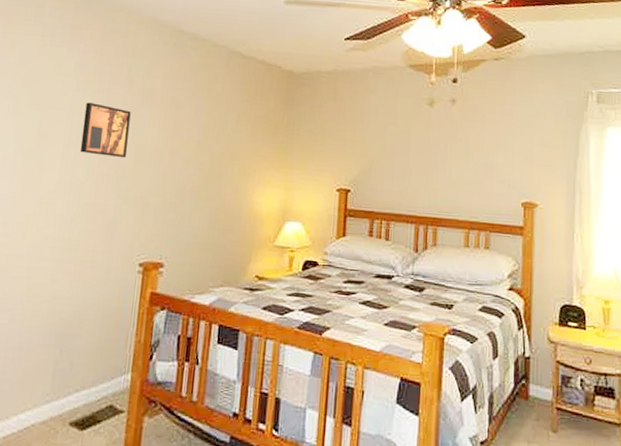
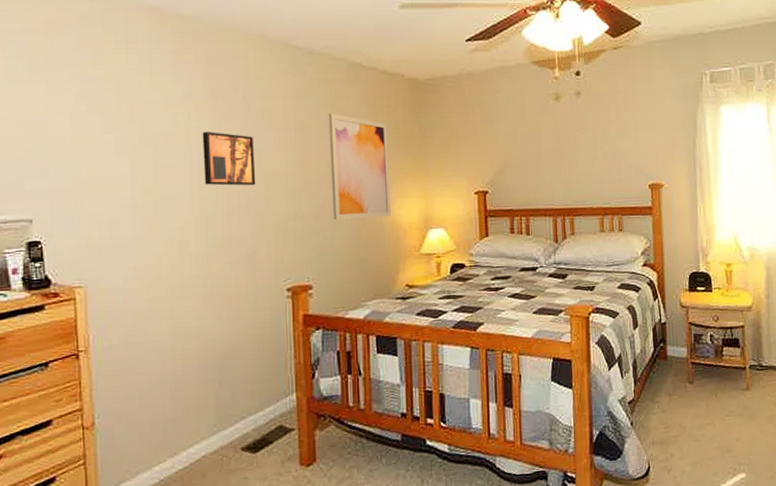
wall art: none [194,97,258,203] -> present [328,114,390,220]

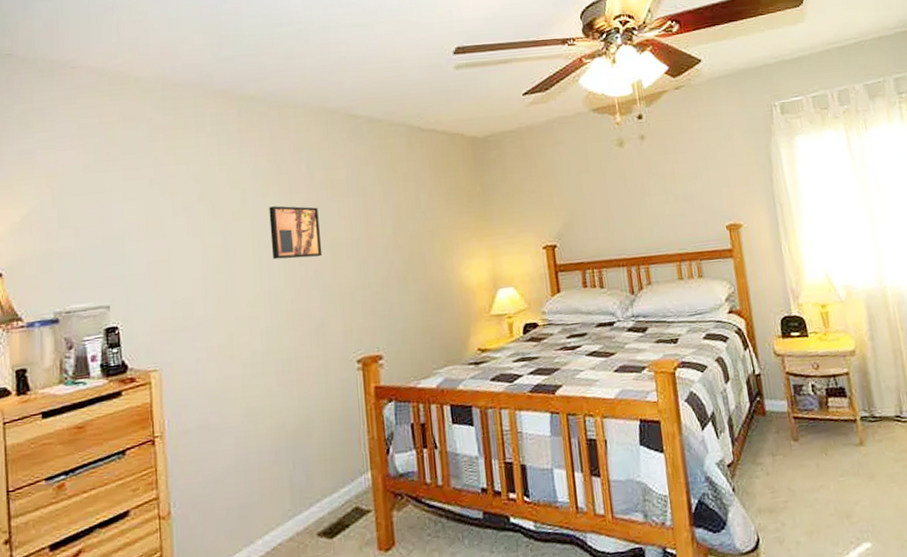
wall art: present [328,114,390,220] -> none [390,178,458,286]

